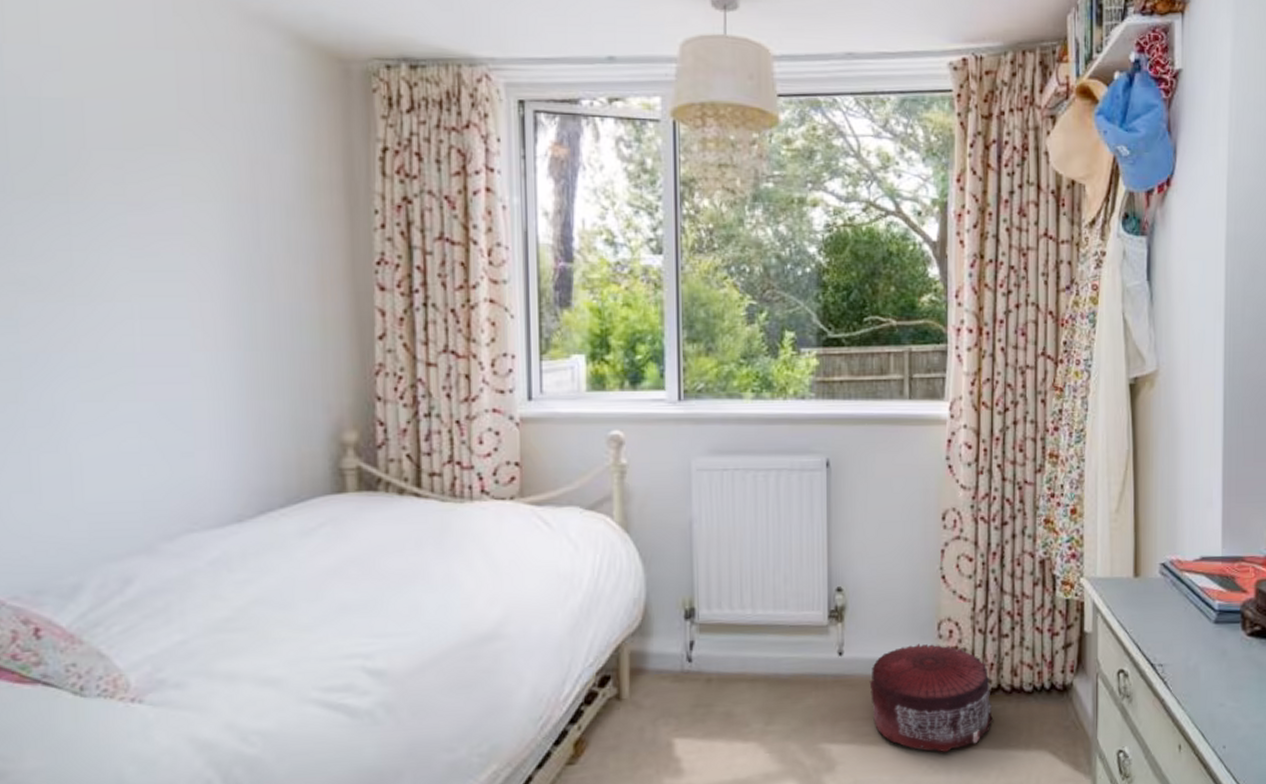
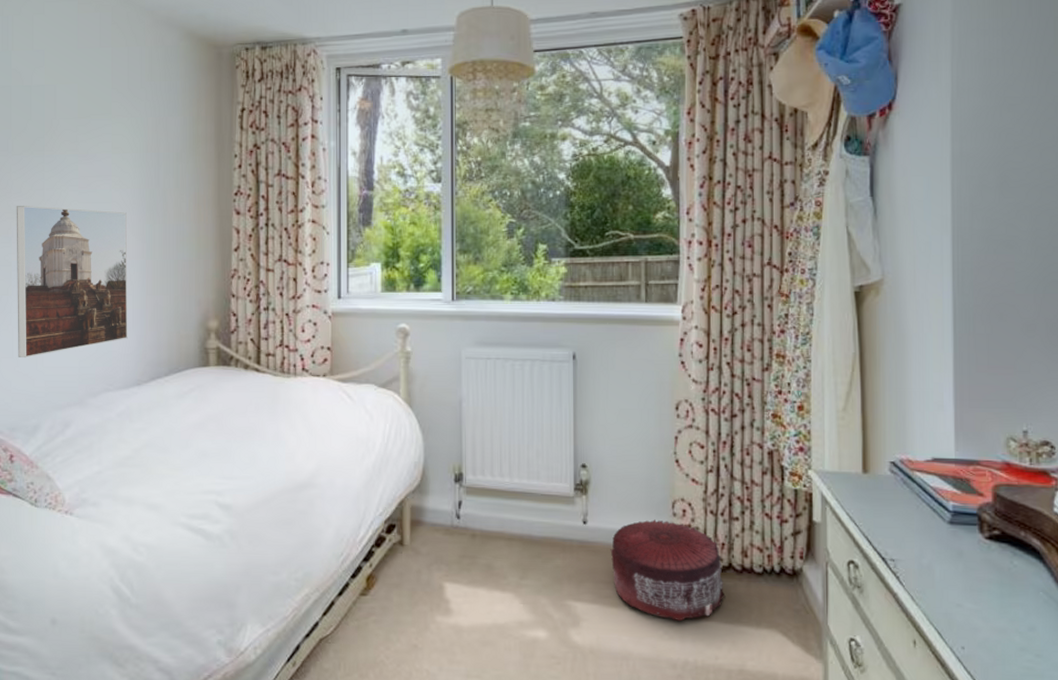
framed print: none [23,274,220,492] -> present [16,206,128,358]

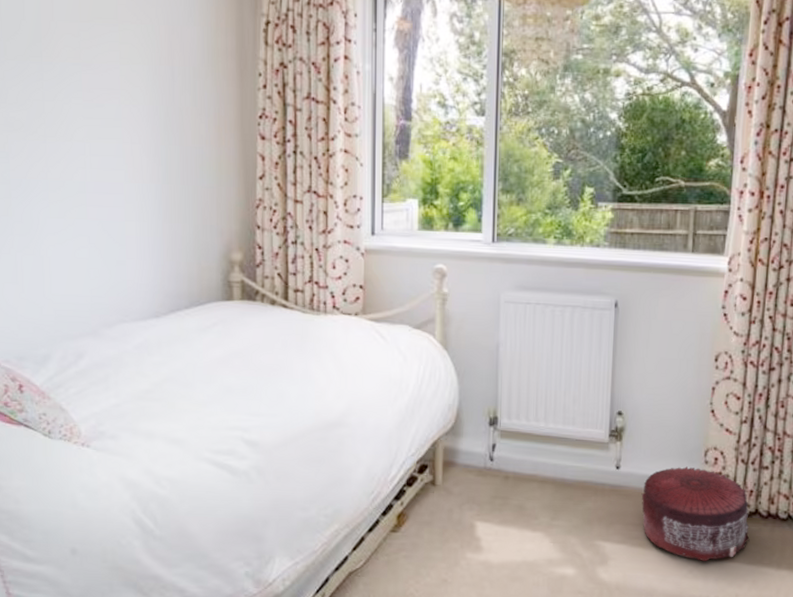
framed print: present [16,206,128,358] -> none [12,118,144,285]

